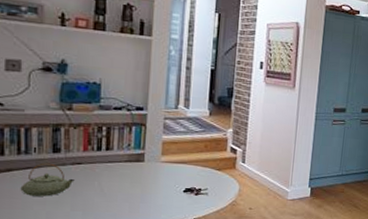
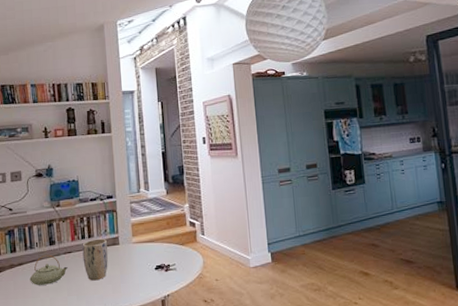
plant pot: none [95,152,130,198] -> present [82,238,109,281]

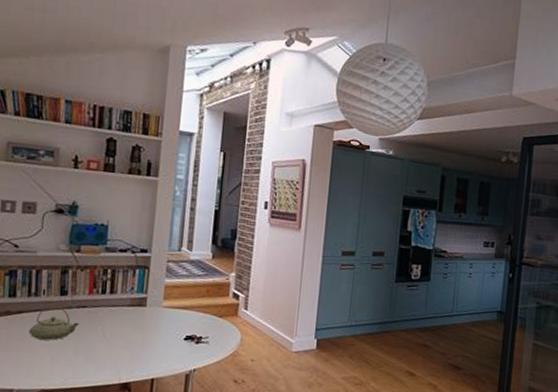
plant pot: present [82,238,109,281] -> none [99,296,133,343]

